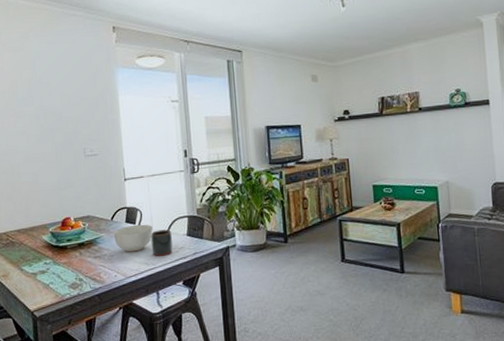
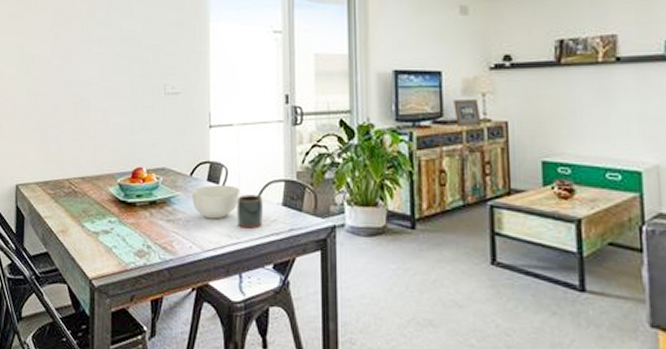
picture frame: none [310,143,331,166] -> present [453,98,482,128]

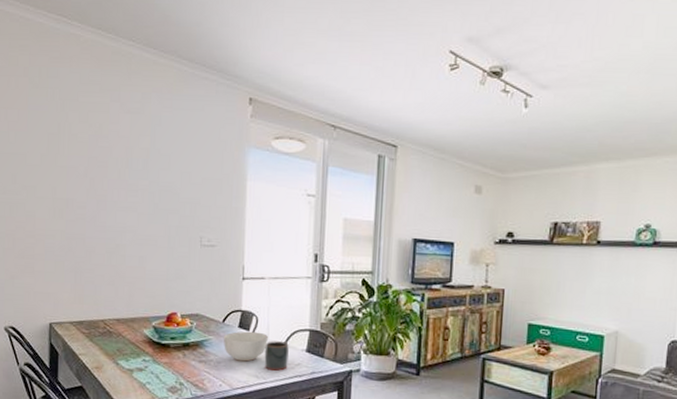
picture frame: present [453,98,482,128] -> none [461,267,483,292]

